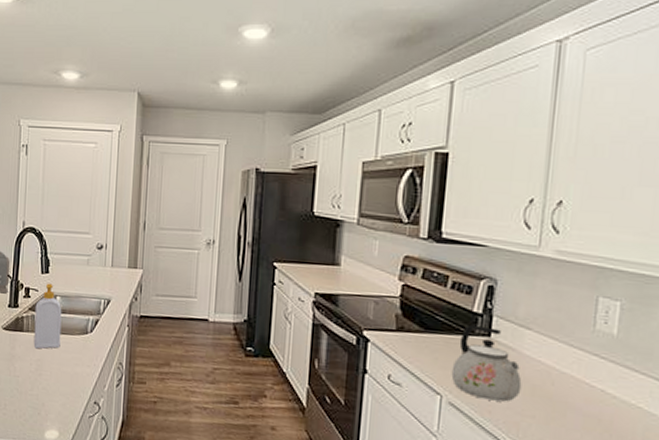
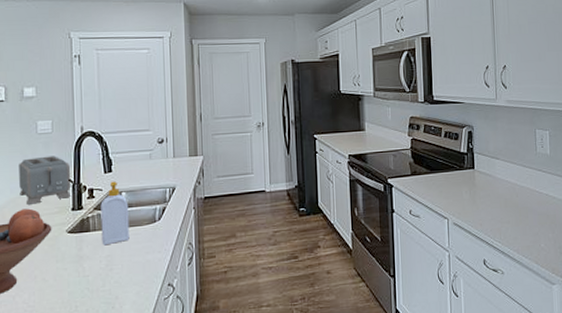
kettle: present [451,324,522,402] -> none [452,161,499,216]

